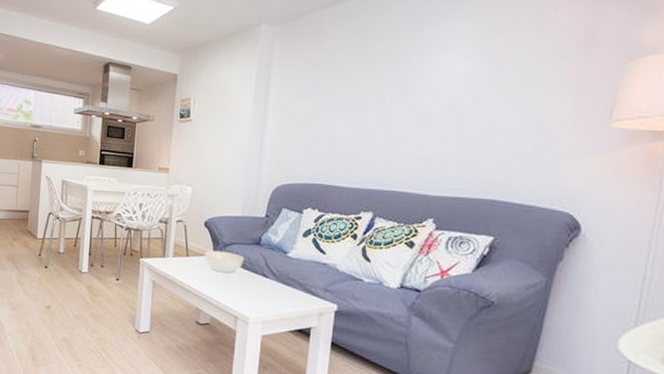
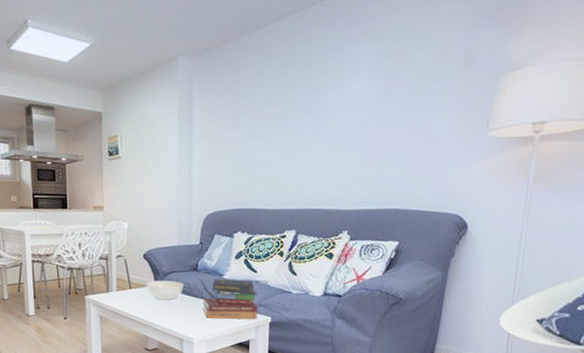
books: none [262,256,325,306] -> present [202,279,258,320]

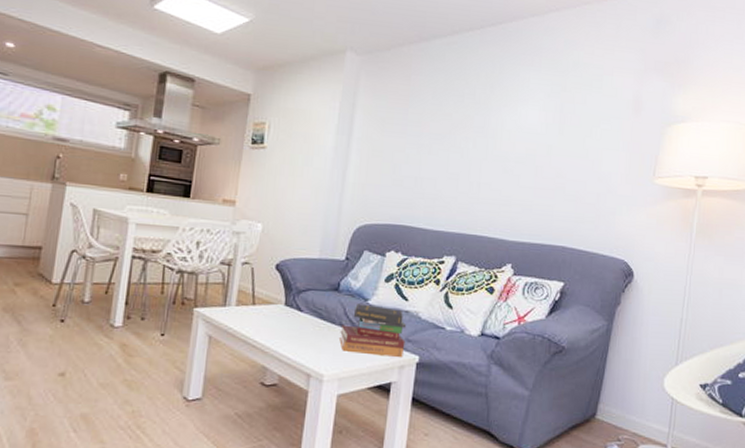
bowl: present [147,280,185,300] -> none [274,297,322,324]

